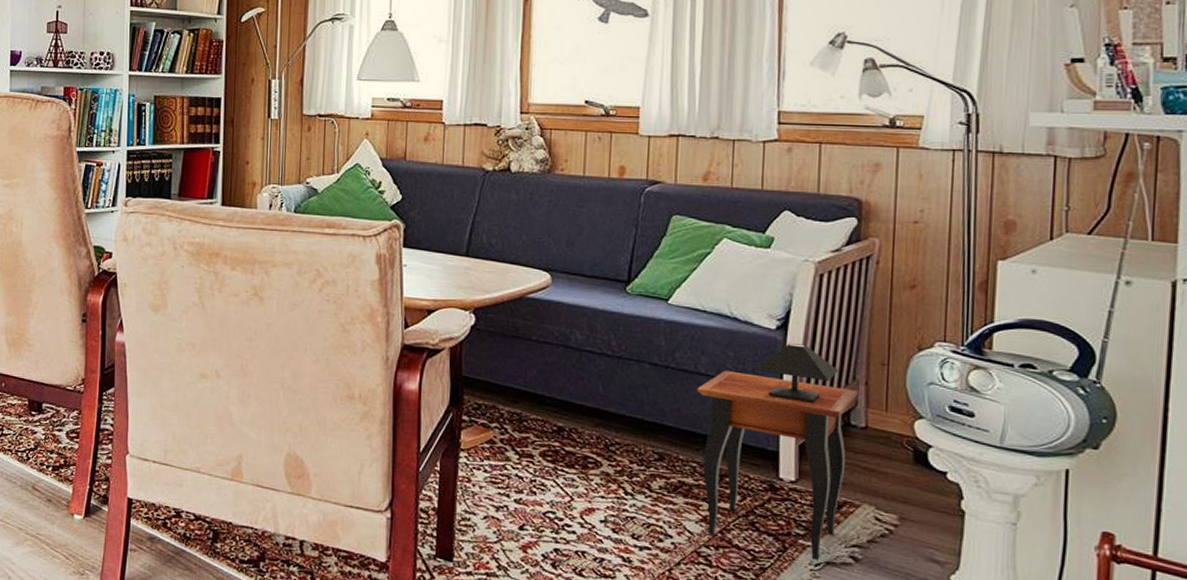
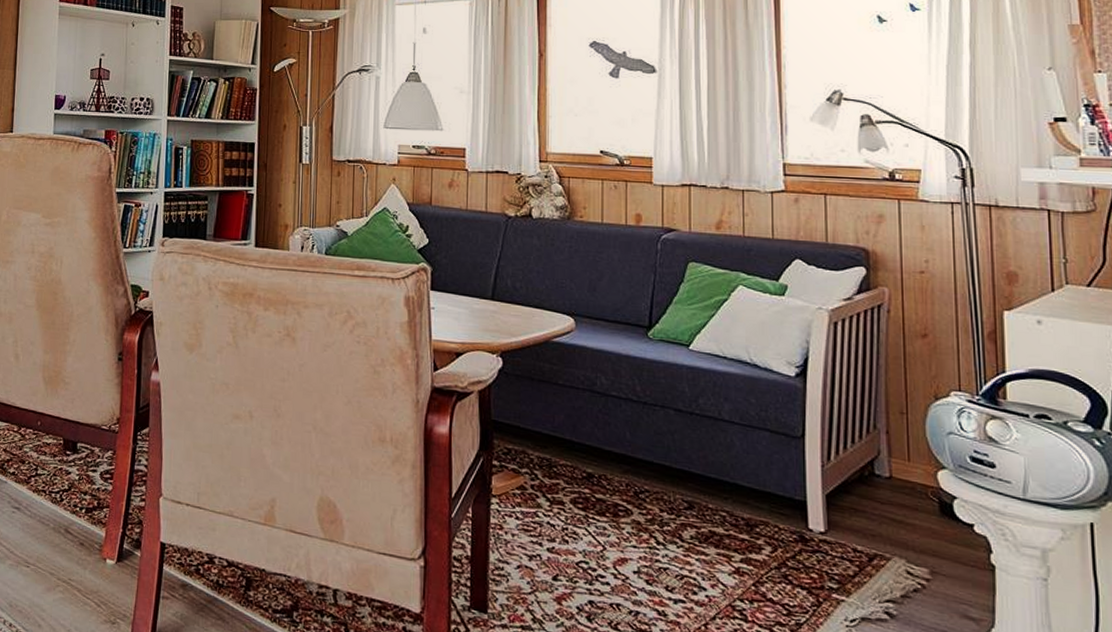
side table: present [696,342,858,561] -> none [721,389,879,616]

